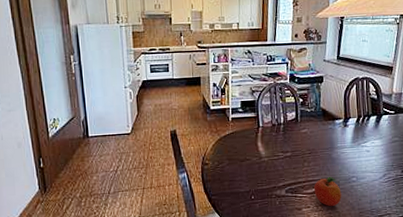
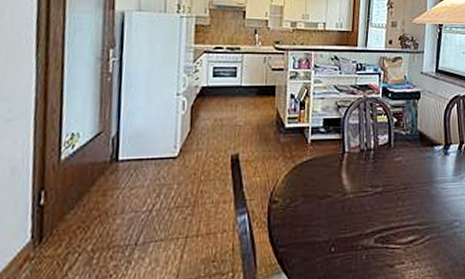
fruit: present [314,177,342,207] -> none [409,221,443,262]

